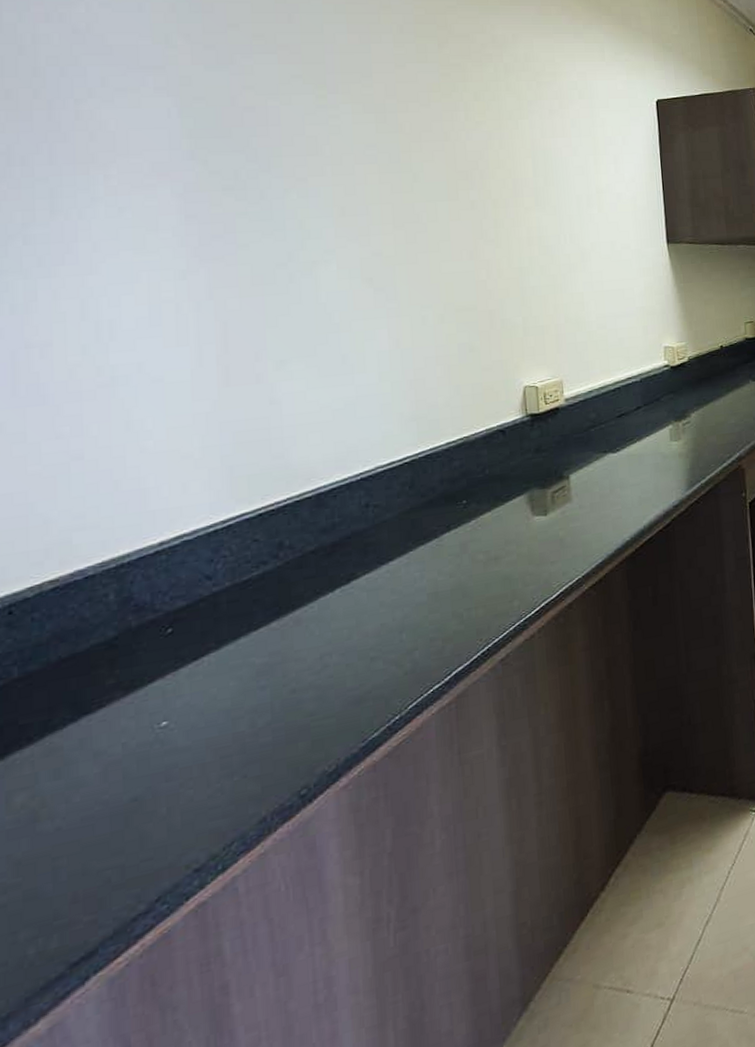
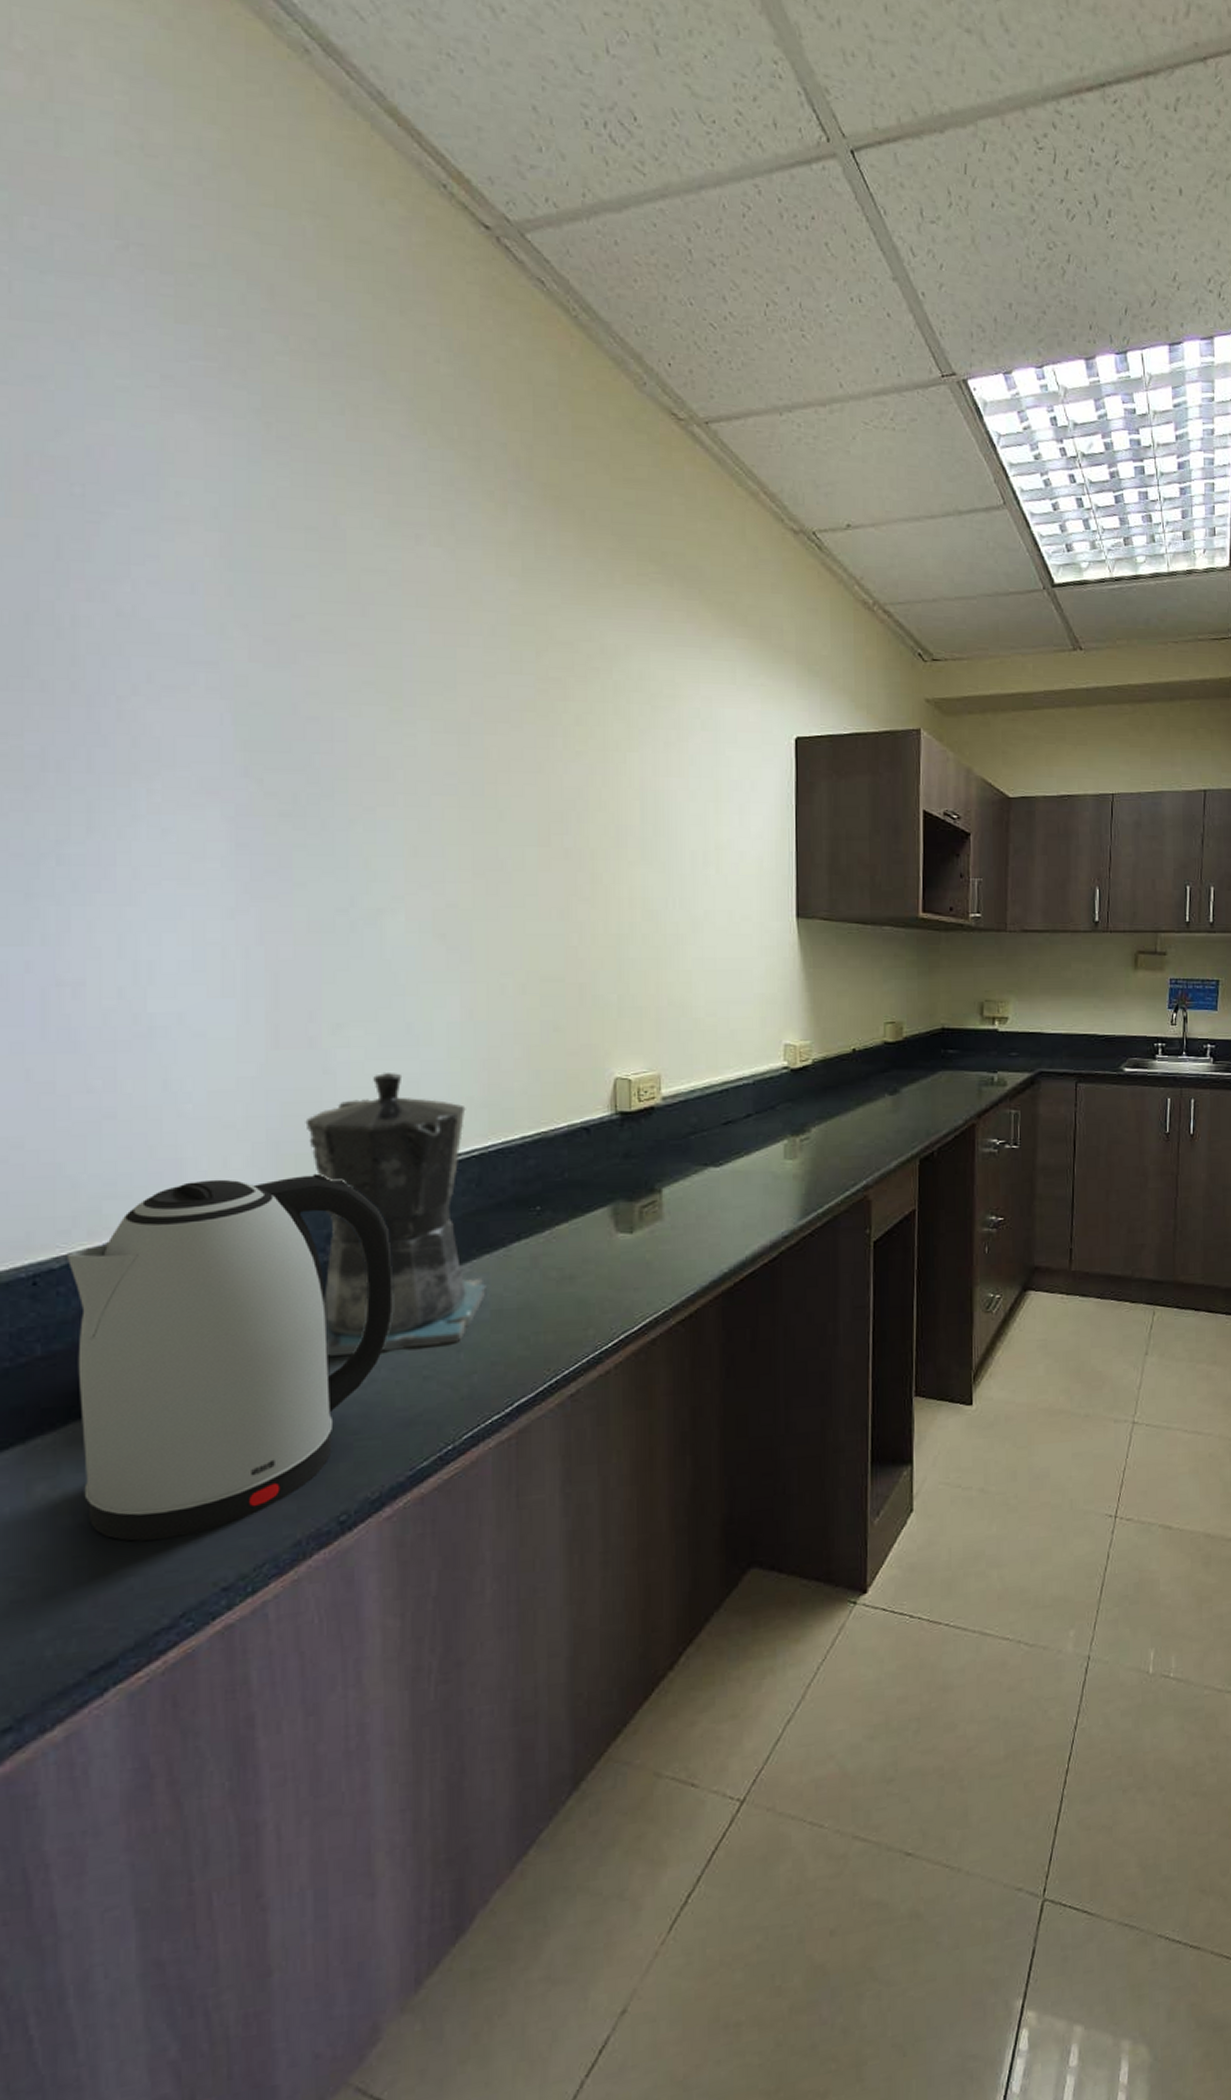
kettle: none [39,490,341,838] -> present [66,1173,393,1541]
coffee maker: none [255,398,423,650] -> present [305,1072,486,1356]

